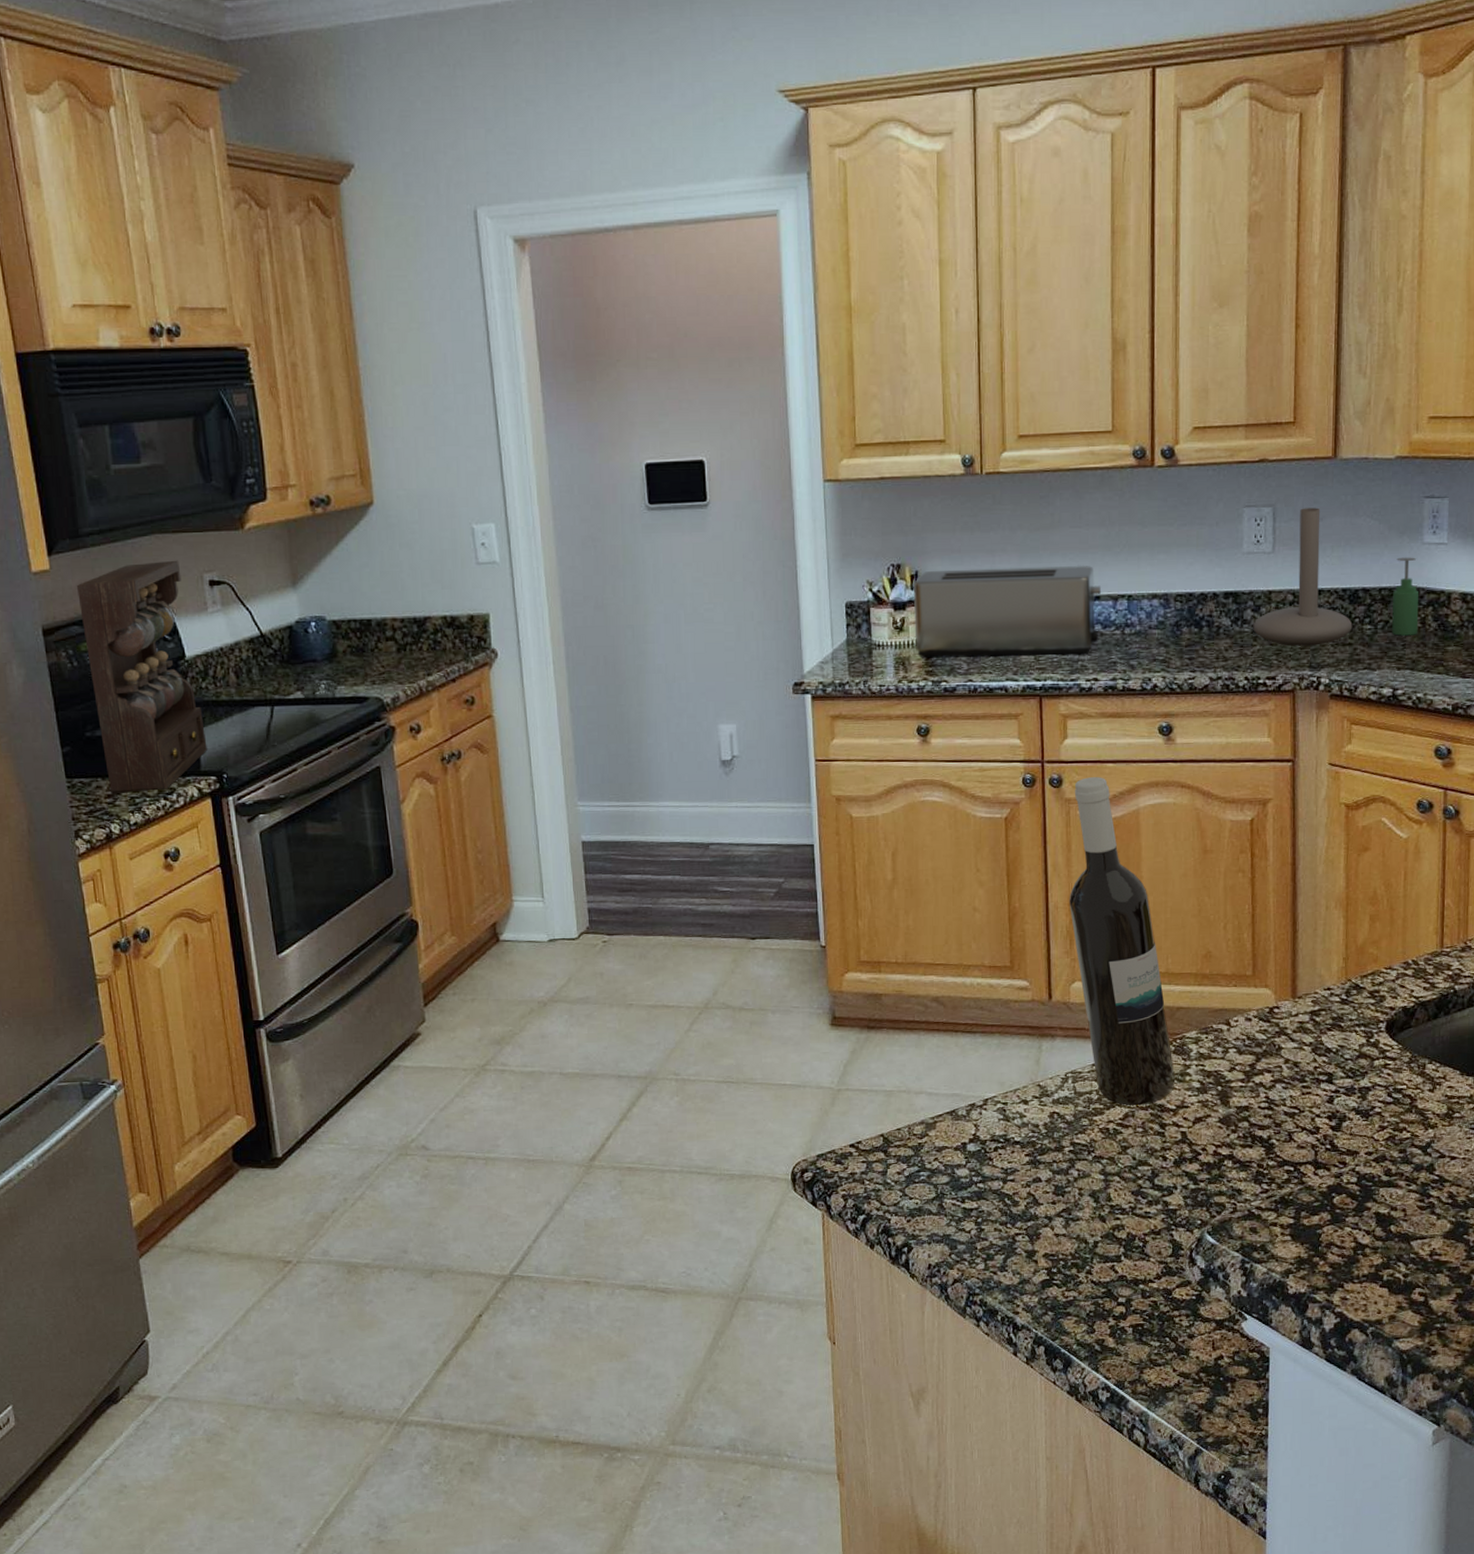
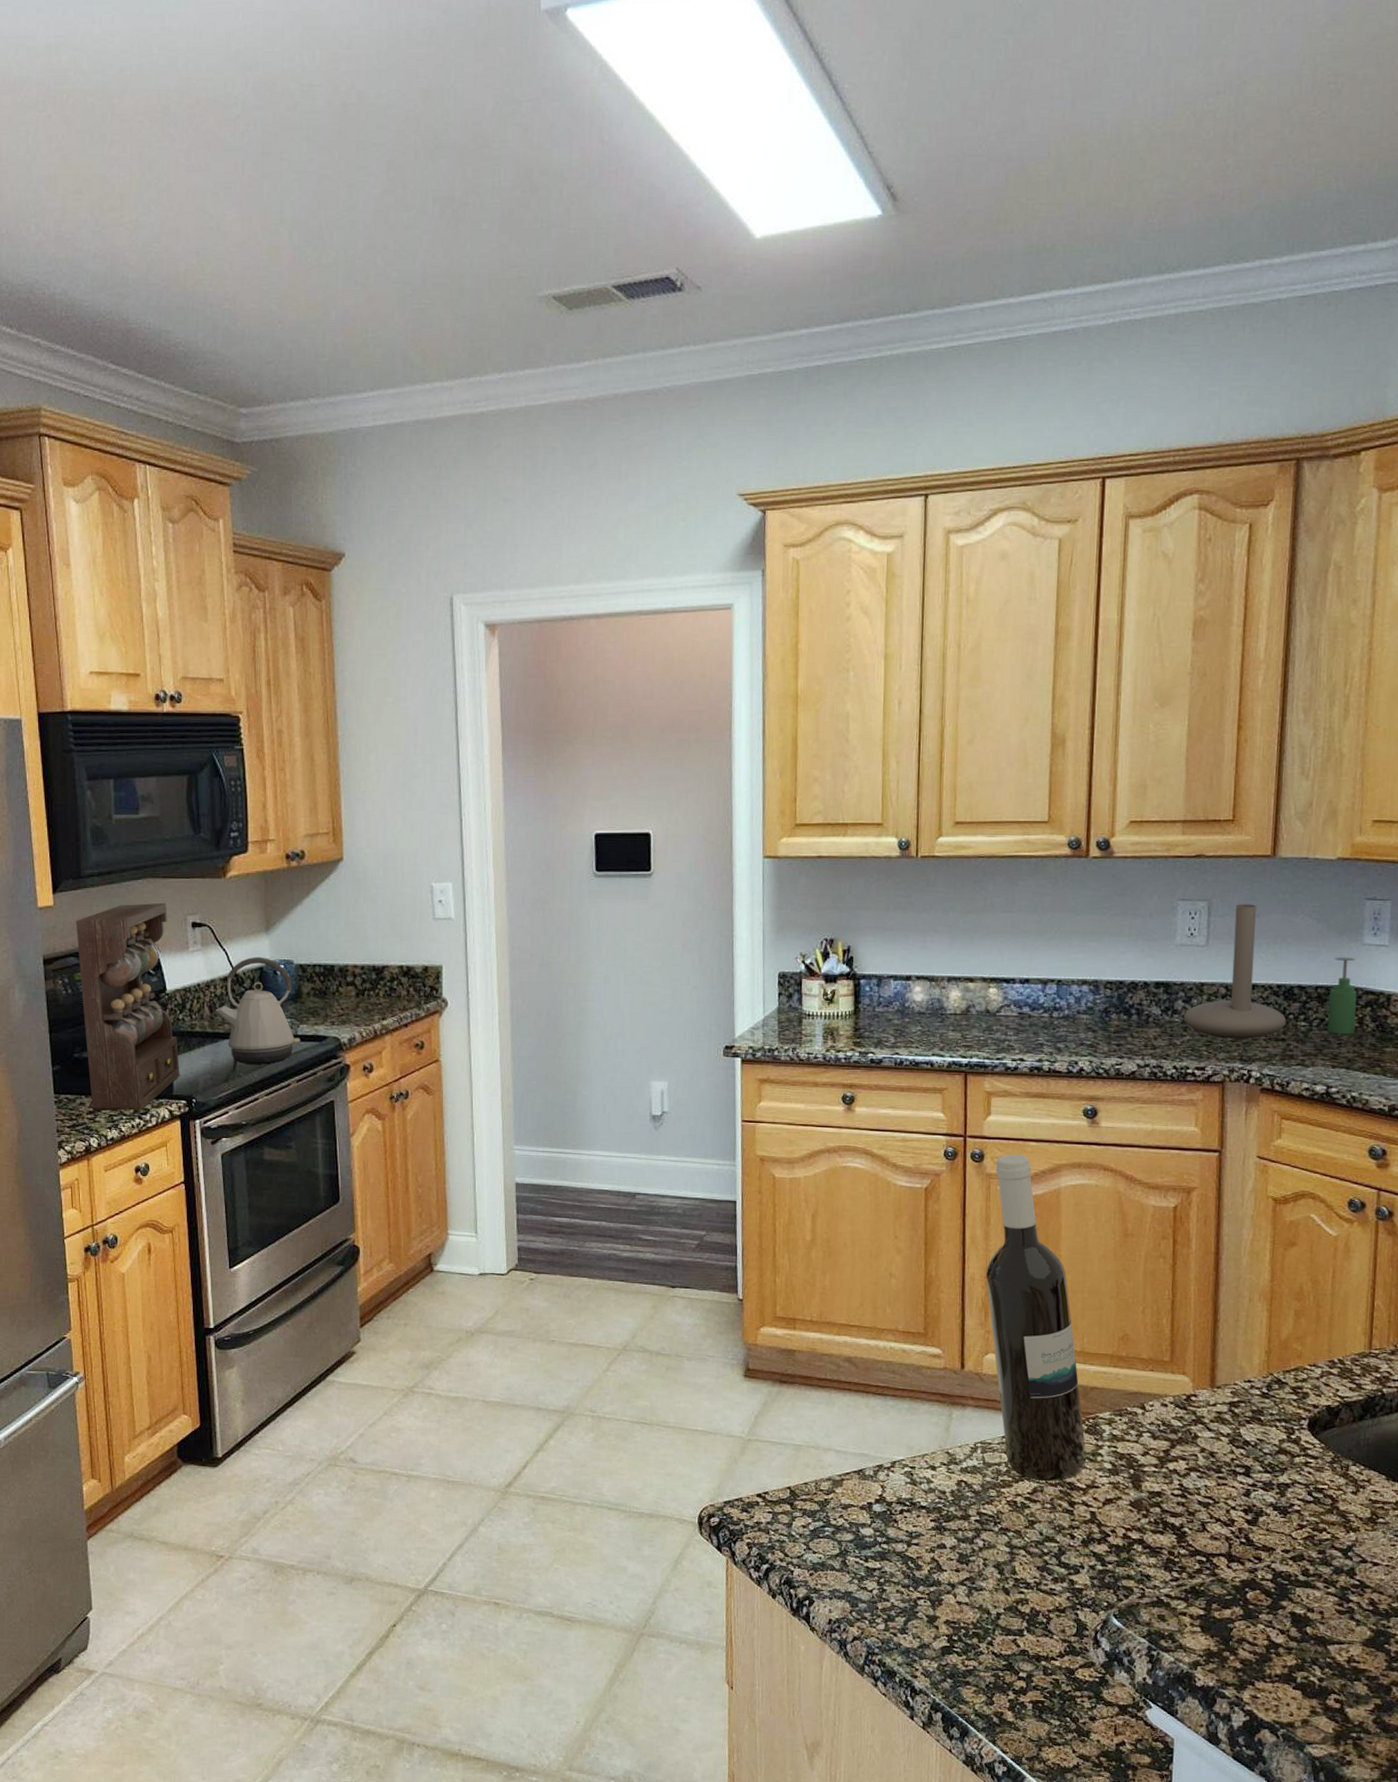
kettle: none [242,614,339,732] -> present [216,956,301,1064]
toaster: present [913,566,1102,657] -> none [844,946,1032,1035]

